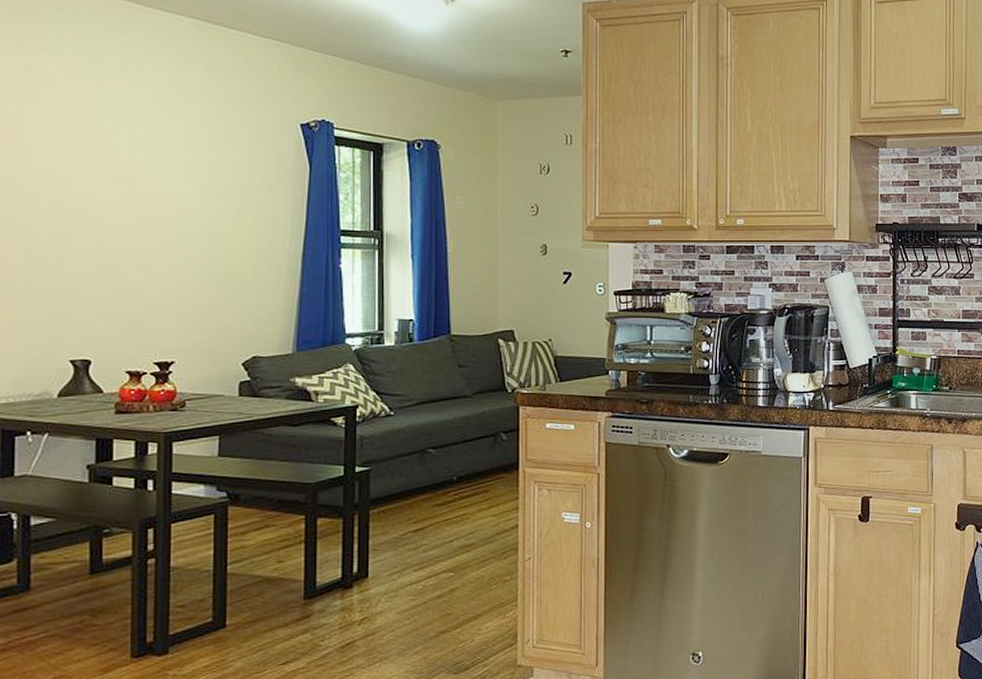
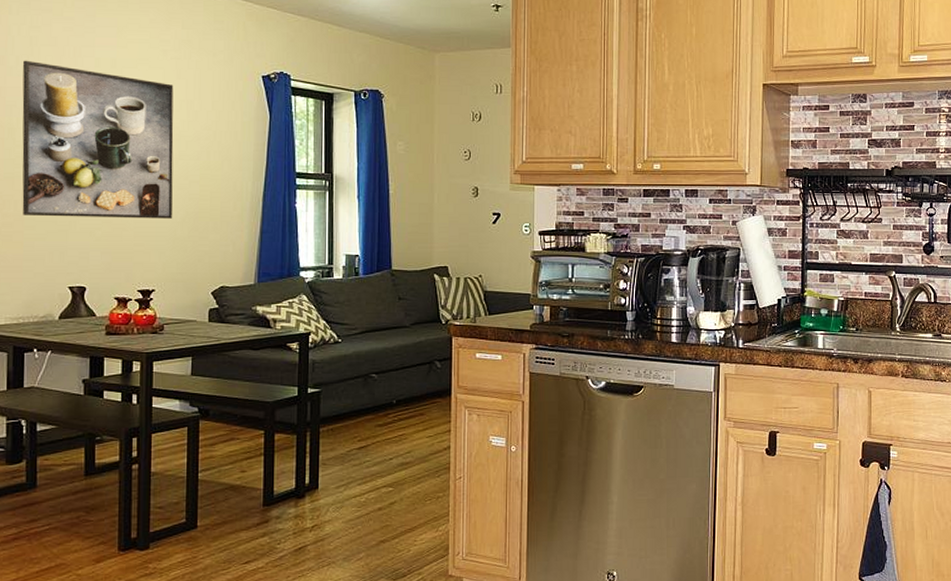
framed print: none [12,104,197,282] -> present [22,60,174,219]

